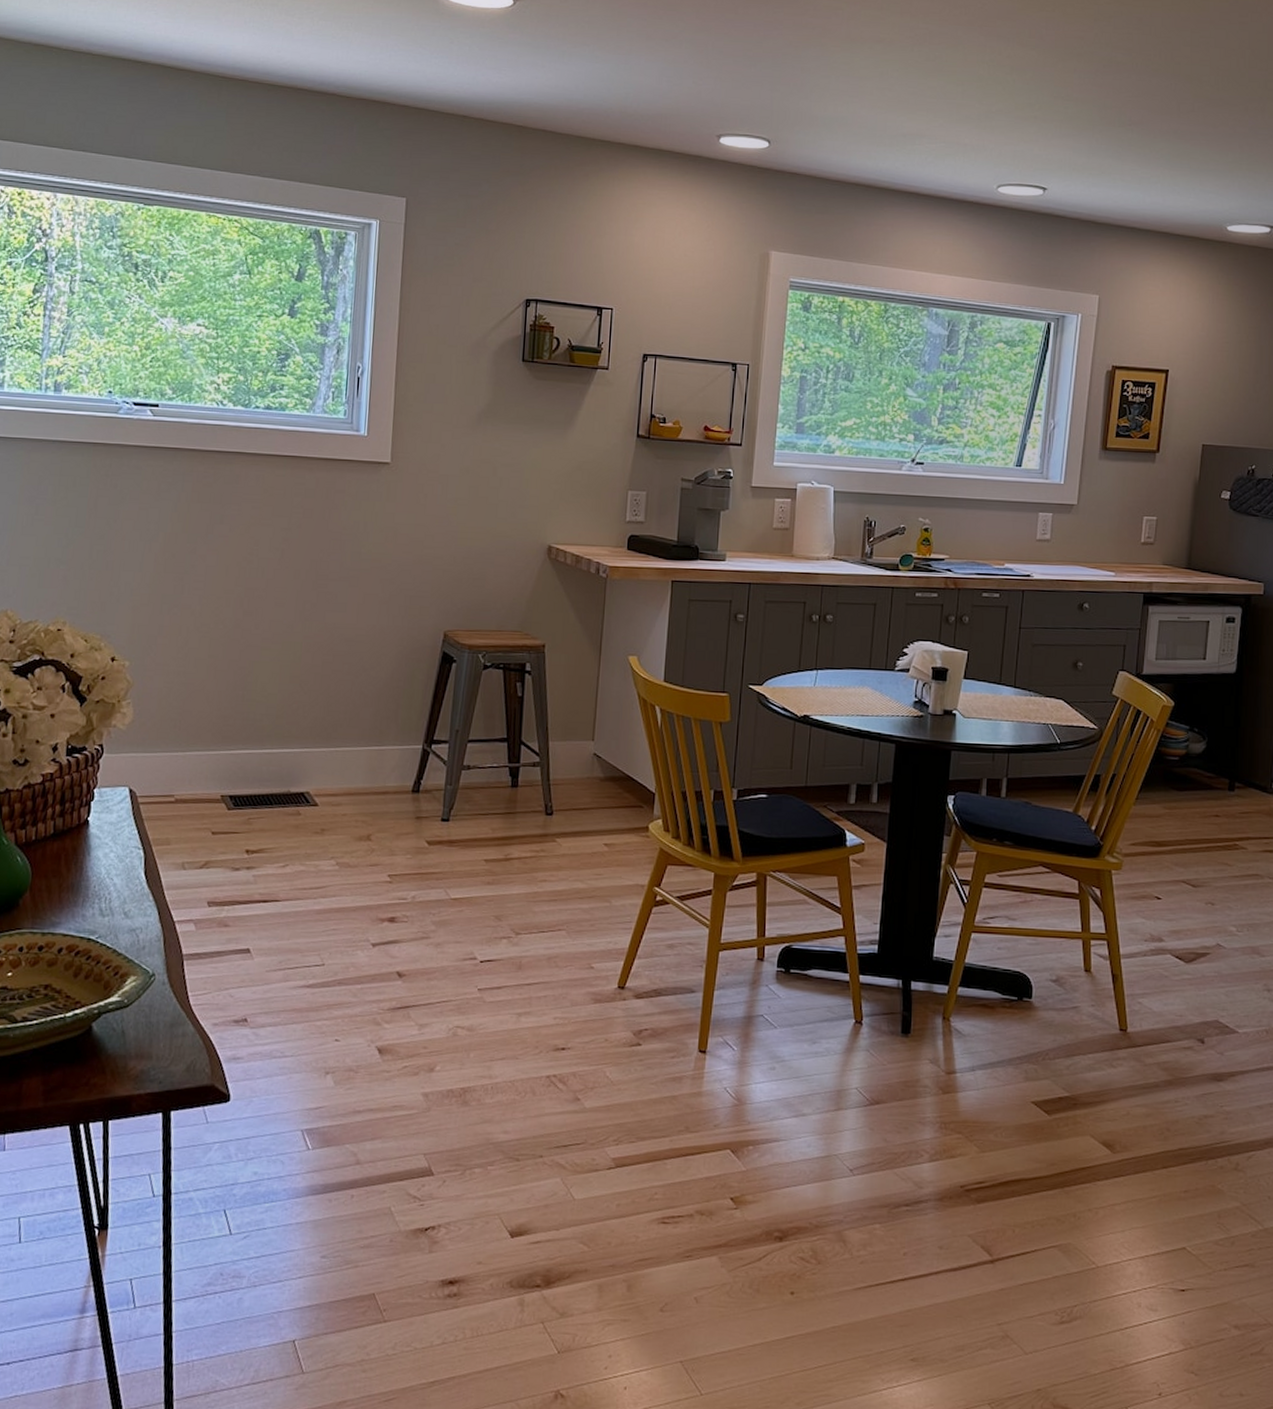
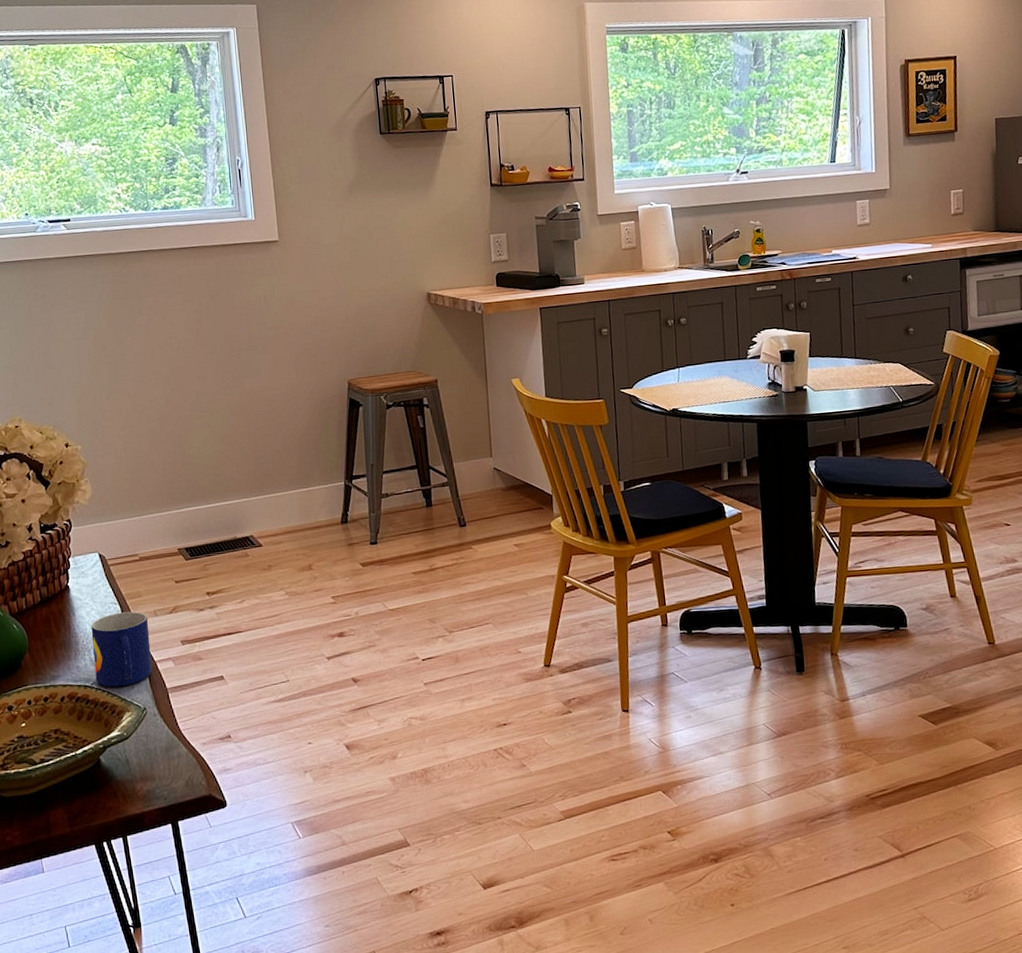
mug: none [102,859,174,945] -> present [91,611,152,688]

